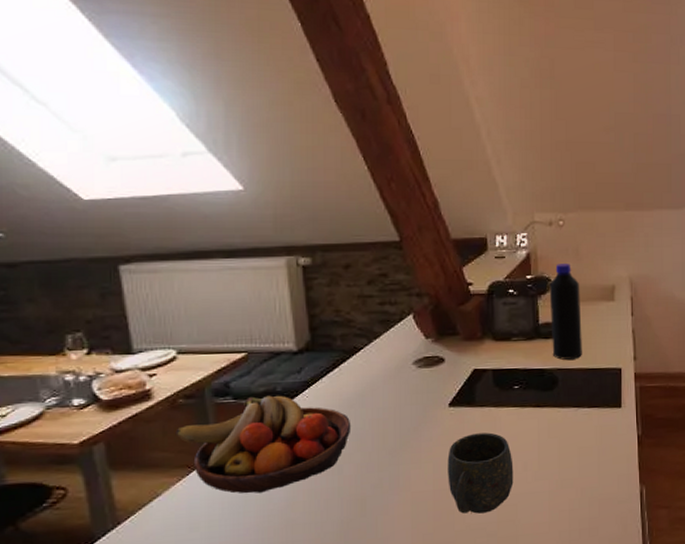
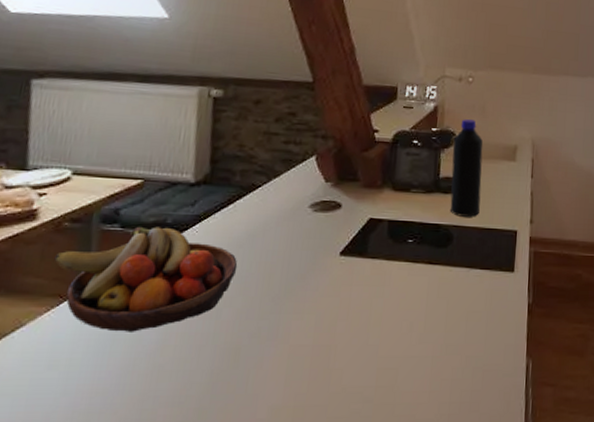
mug: present [447,432,514,514] -> none [329,286,399,375]

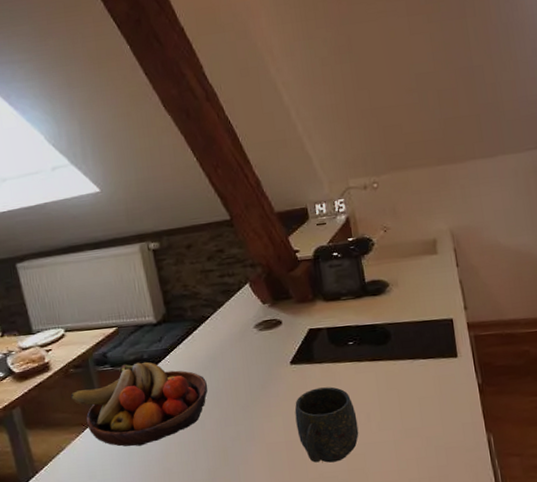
mug: none [329,286,399,375] -> present [294,387,359,463]
bottle: present [450,119,483,217] -> none [371,223,411,315]

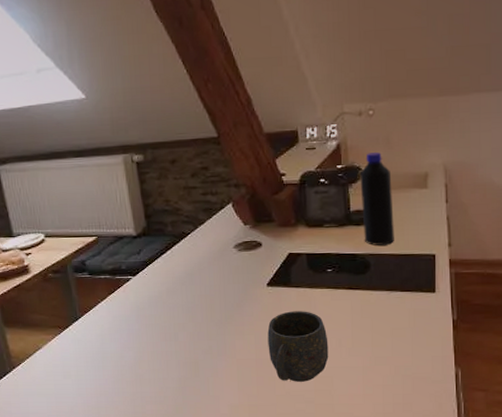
fruit bowl: present [70,362,208,447] -> none [48,272,184,352]
bottle: none [371,223,411,315] -> present [360,152,394,246]

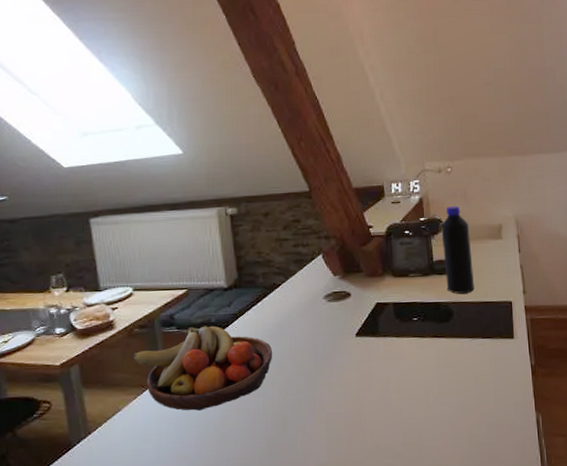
fruit bowl: none [48,272,184,352] -> present [132,326,273,411]
mug: present [267,311,329,382] -> none [356,360,416,436]

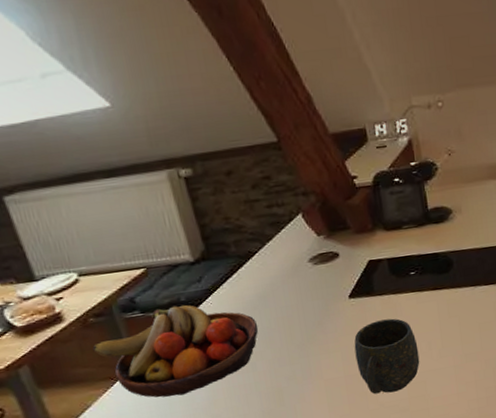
mug: none [356,360,416,436] -> present [354,318,420,395]
bottle: present [441,206,474,294] -> none [434,145,474,242]

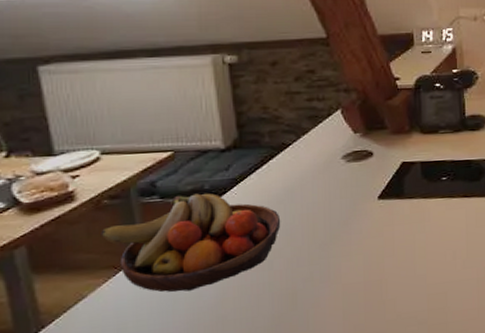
mug: present [354,318,420,395] -> none [377,223,443,304]

